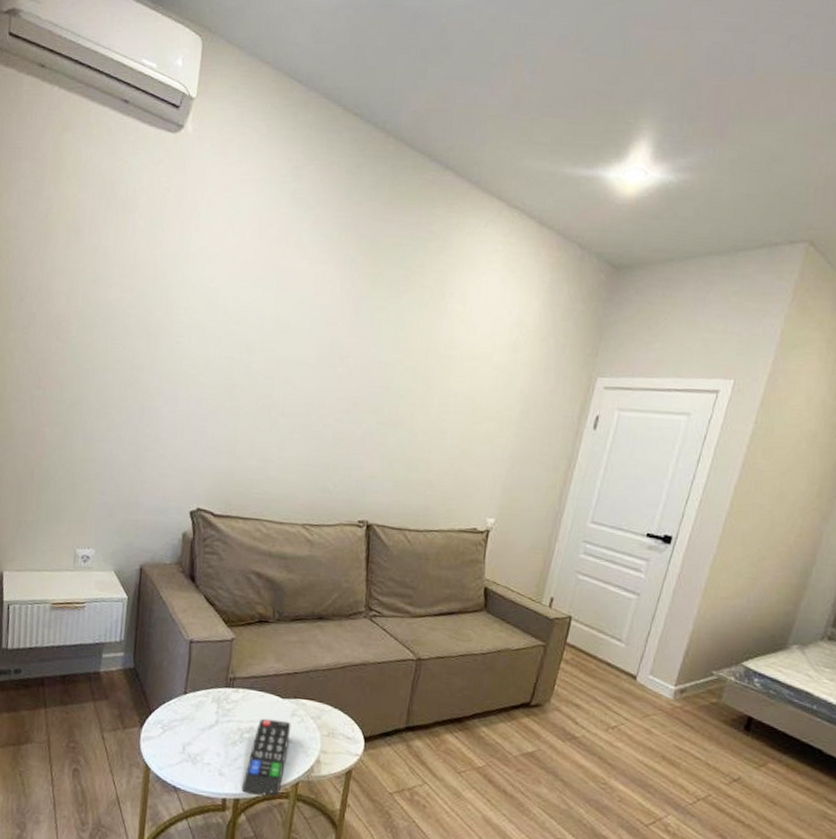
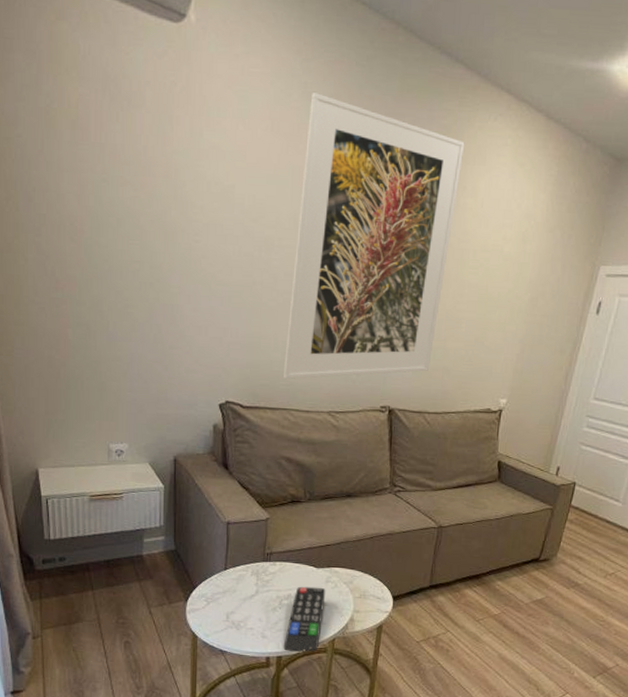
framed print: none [258,198,454,488] -> present [284,93,465,379]

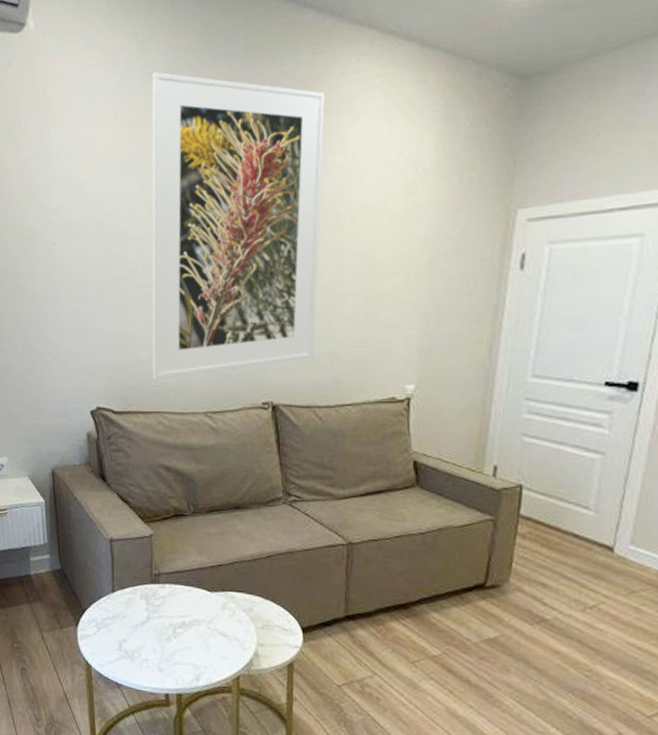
remote control: present [283,586,326,652] -> none [182,612,224,692]

